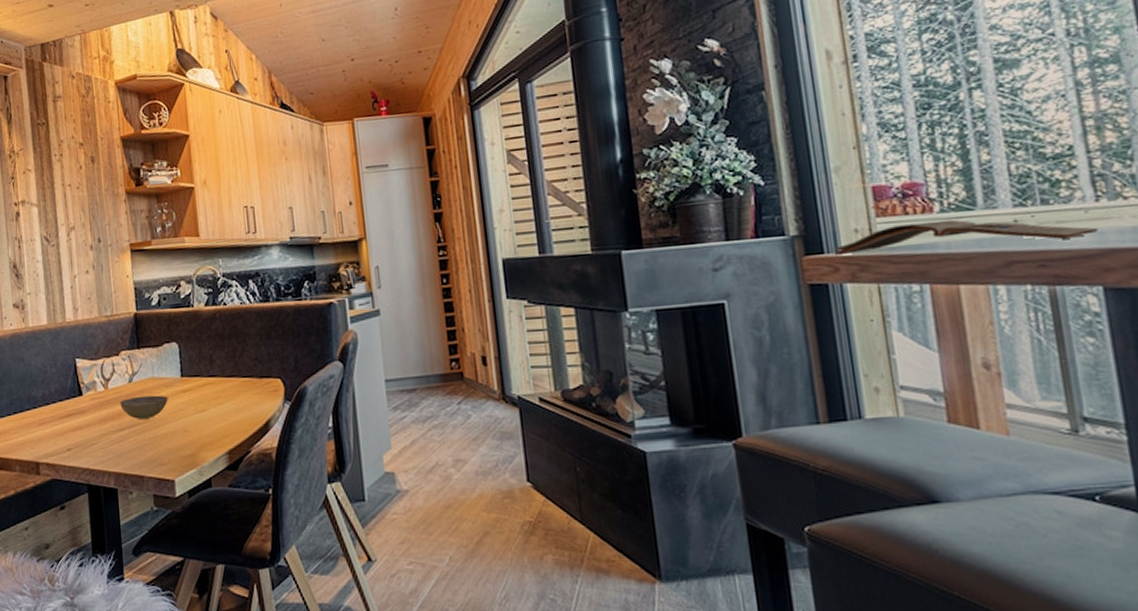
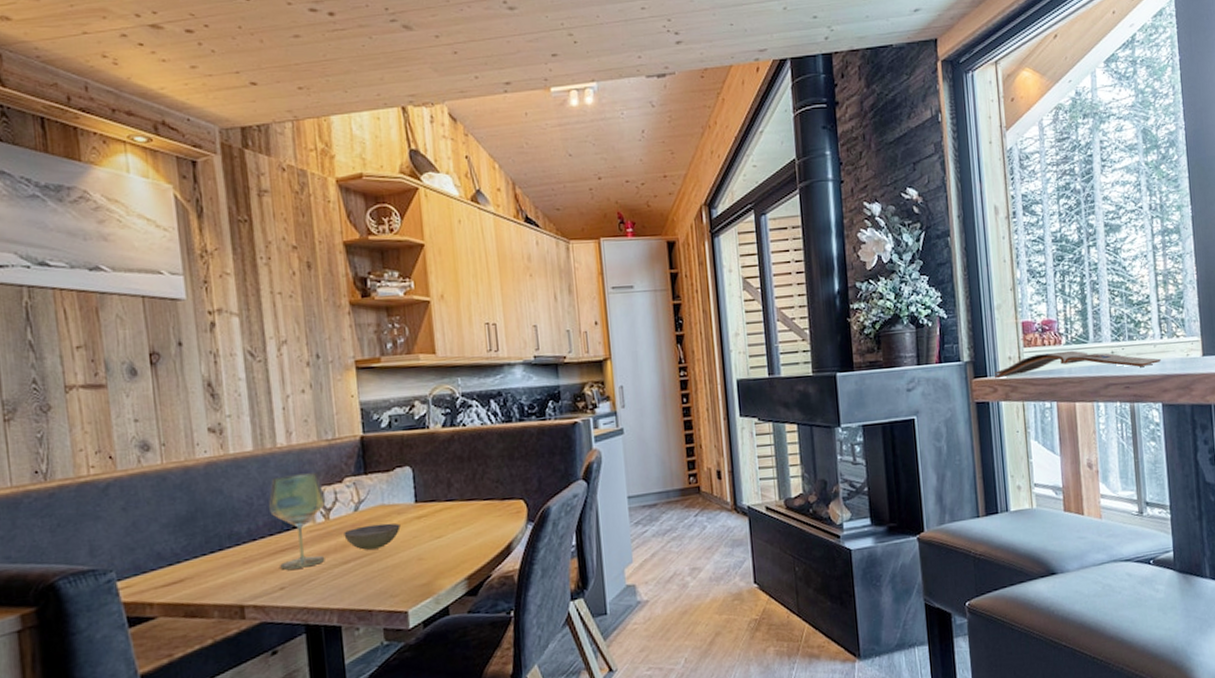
wine glass: none [58,346,105,433] -> present [268,473,326,570]

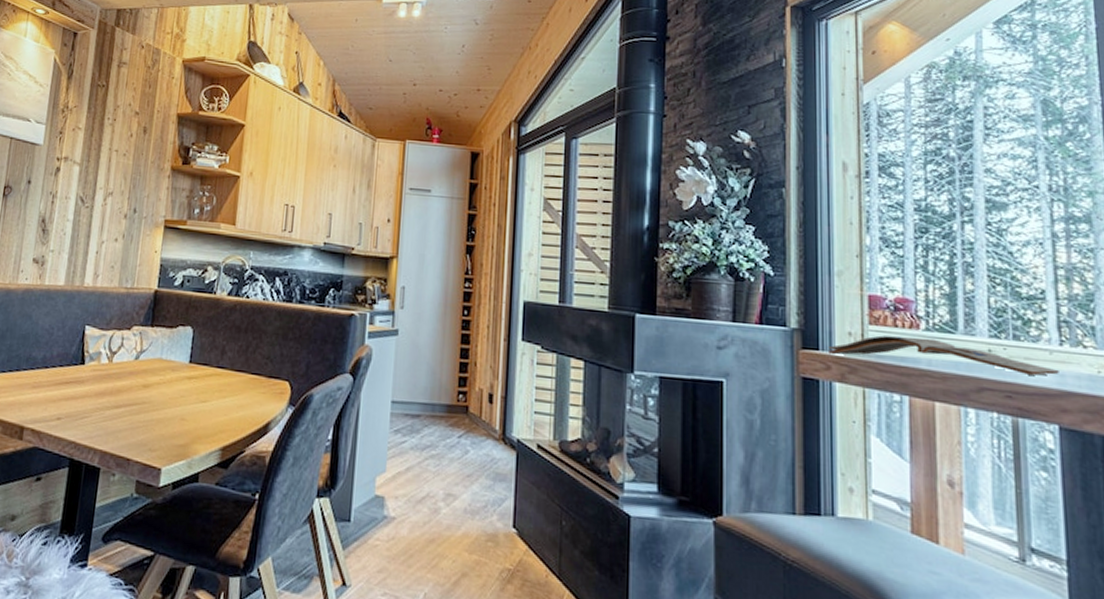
wine glass: present [268,473,326,570] -> none [62,313,114,404]
bowl: present [344,523,401,550] -> none [121,375,172,400]

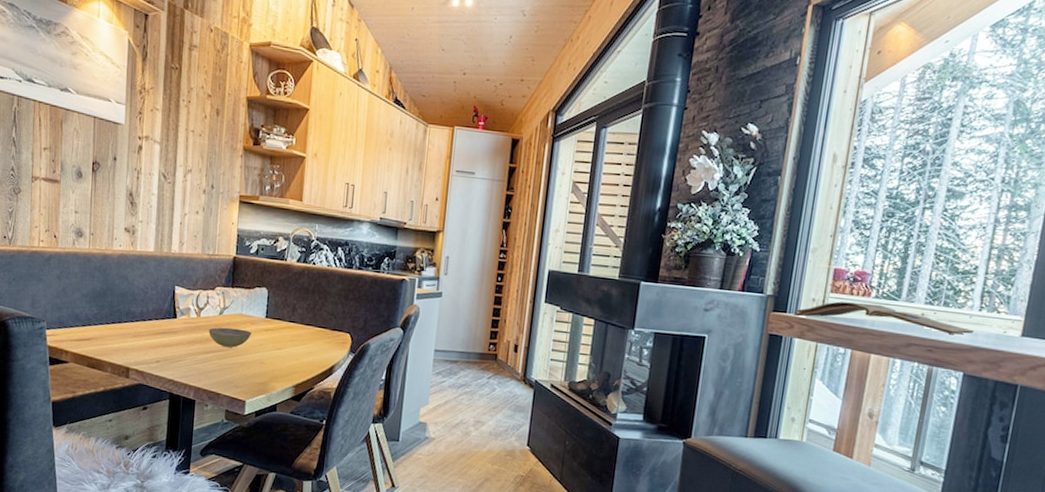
bowl: none [121,375,172,400] -> present [208,327,252,348]

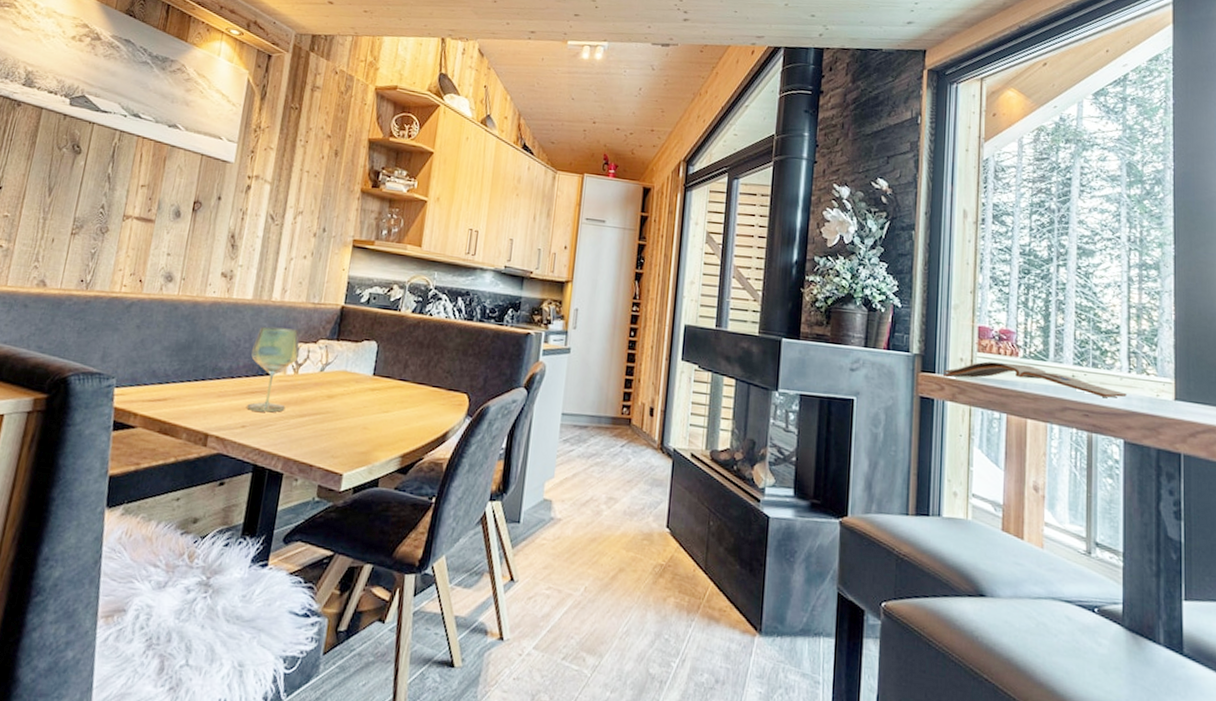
wine glass: none [157,276,200,350] -> present [247,326,300,413]
bowl: present [208,327,252,348] -> none [306,386,356,410]

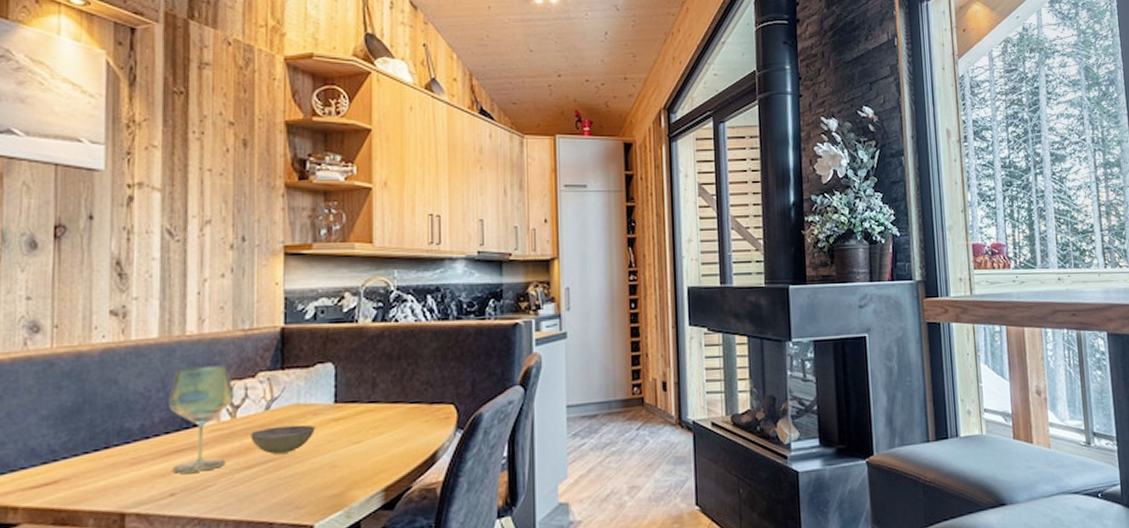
bowl: none [306,386,356,410] -> present [250,424,315,454]
magazine: present [942,361,1127,398] -> none [945,275,1105,300]

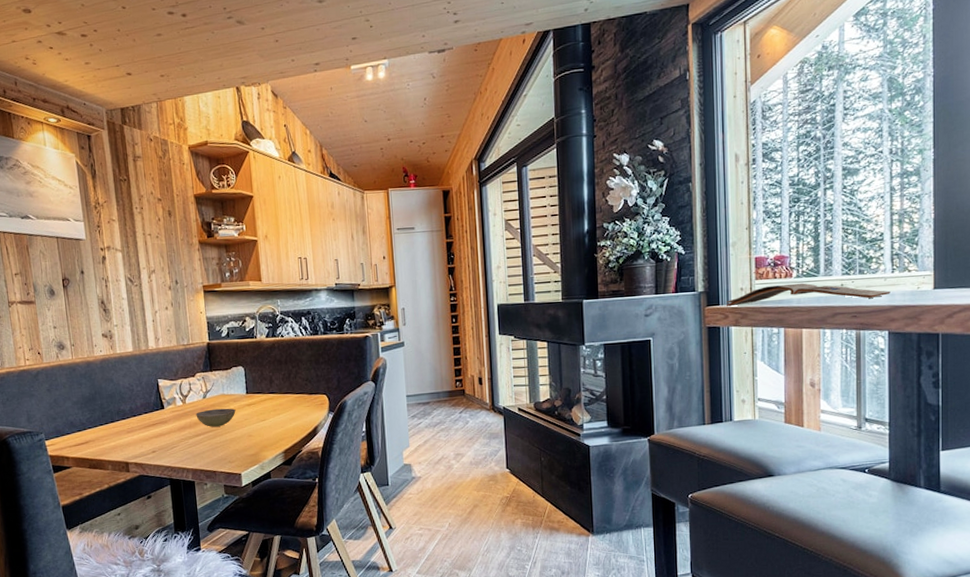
wine glass: present [167,365,235,474] -> none [143,369,183,439]
magazine: none [945,275,1105,300] -> present [725,282,890,307]

